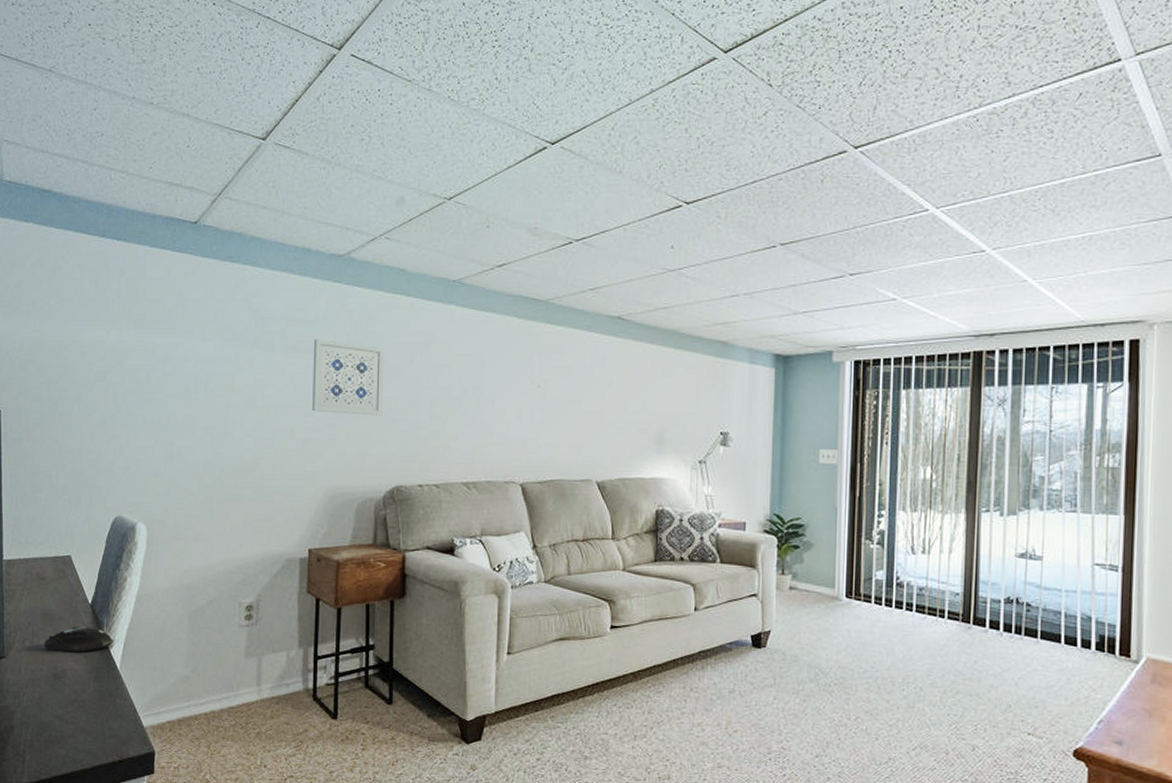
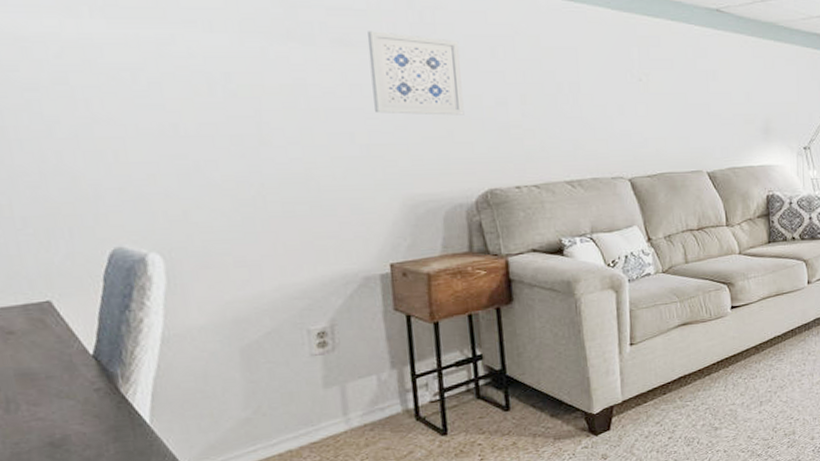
computer mouse: present [43,626,114,652] -> none [26,381,137,416]

